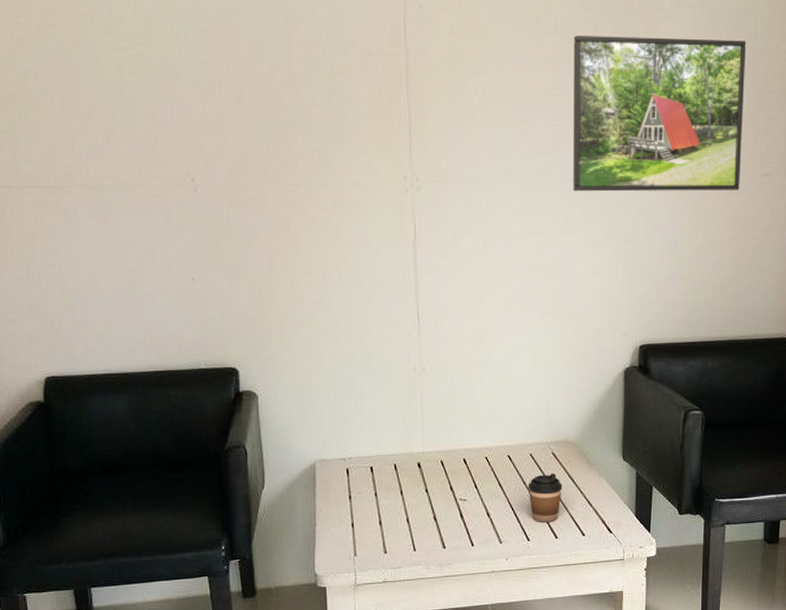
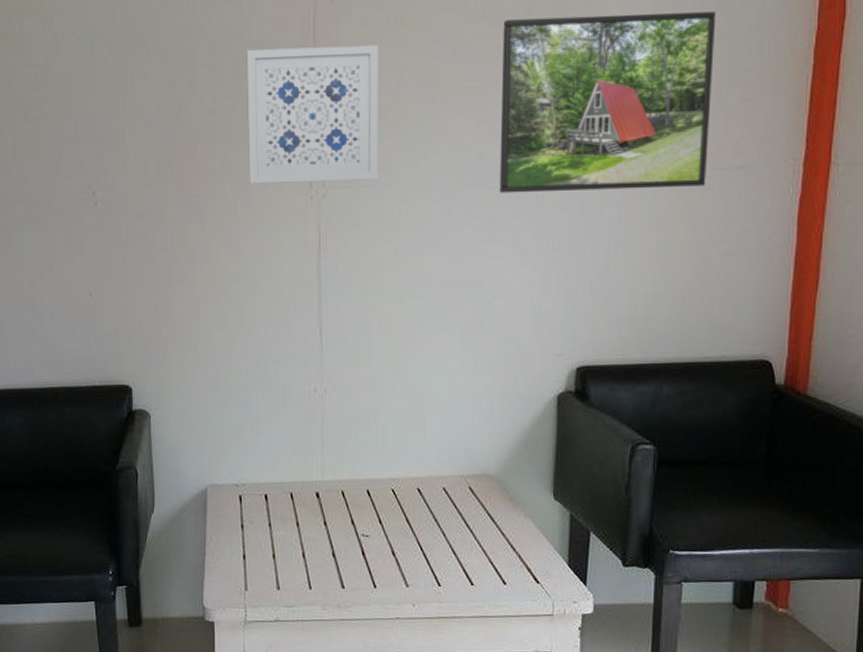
wall art: none [341,47,467,176] -> present [246,44,379,184]
coffee cup: present [528,473,563,522] -> none [439,510,481,566]

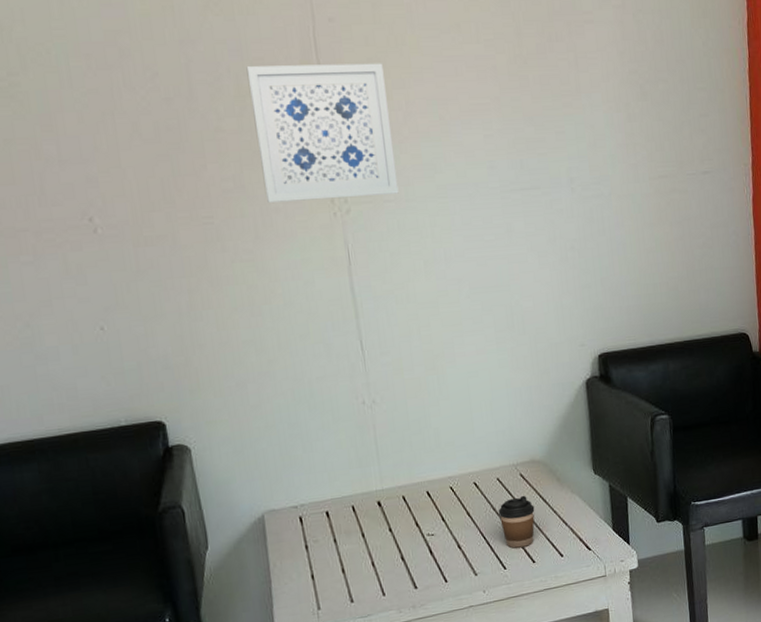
coffee cup: none [439,510,481,566] -> present [498,495,535,548]
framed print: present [499,11,717,193] -> none [497,40,682,202]

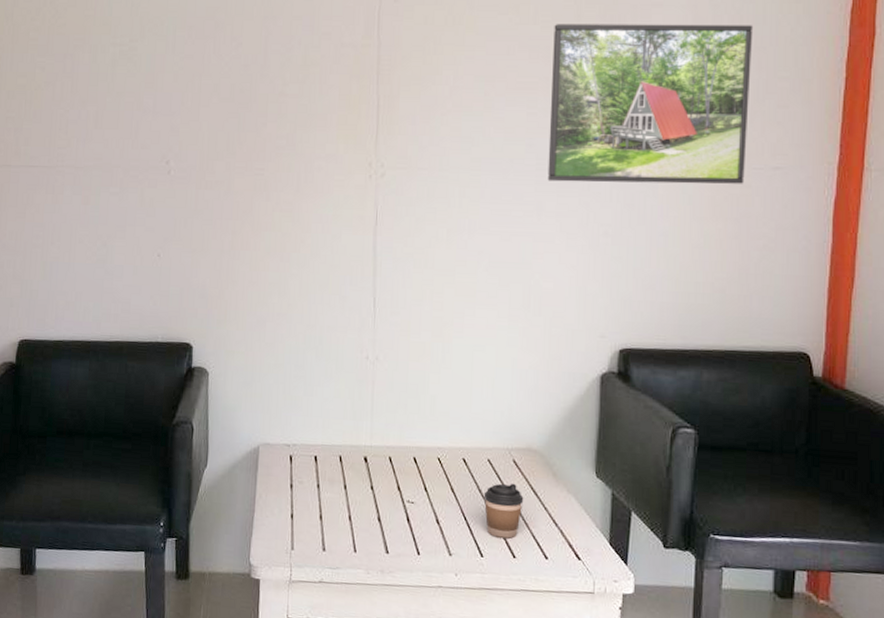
wall art: present [246,63,399,203] -> none [312,40,437,163]
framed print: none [497,40,682,202] -> present [547,24,754,184]

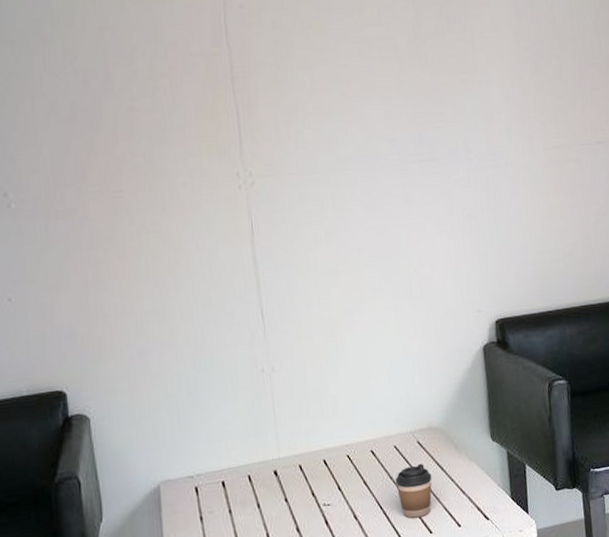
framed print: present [547,24,754,184] -> none [397,19,576,174]

